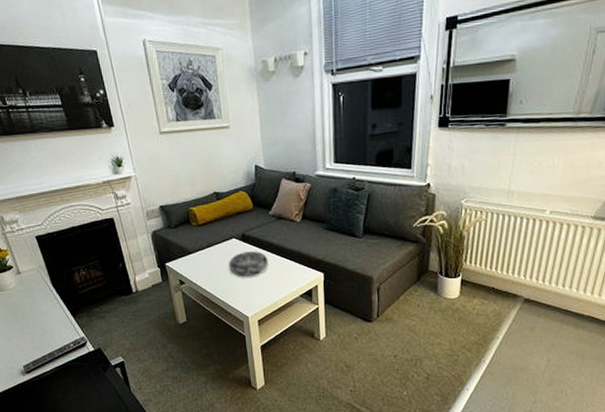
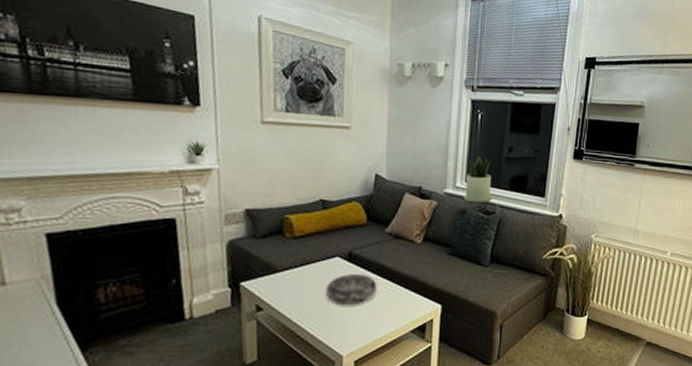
planter: none [333,137,361,182] -> present [463,156,493,204]

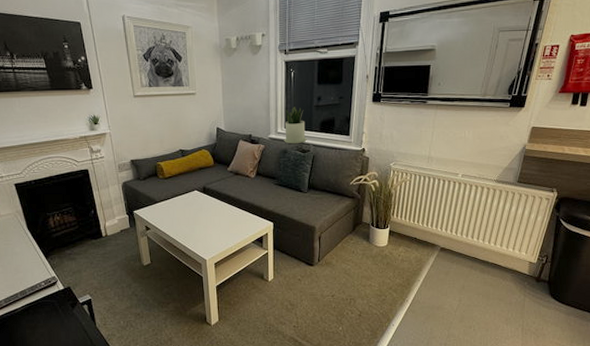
decorative bowl: present [325,273,377,306] -> none [190,201,226,225]

